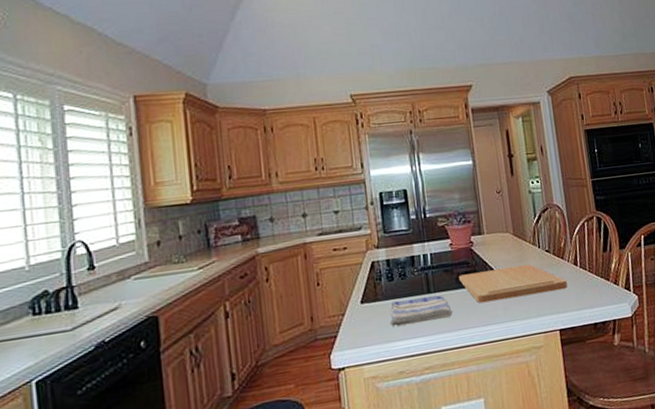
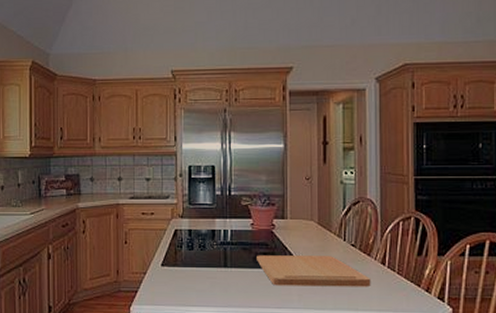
dish towel: present [389,295,453,327] -> none [185,269,246,294]

